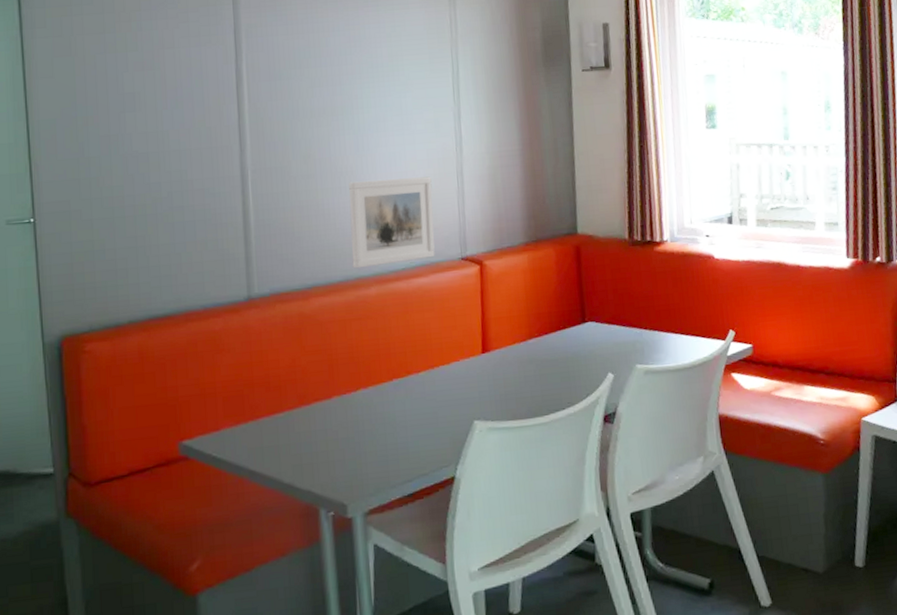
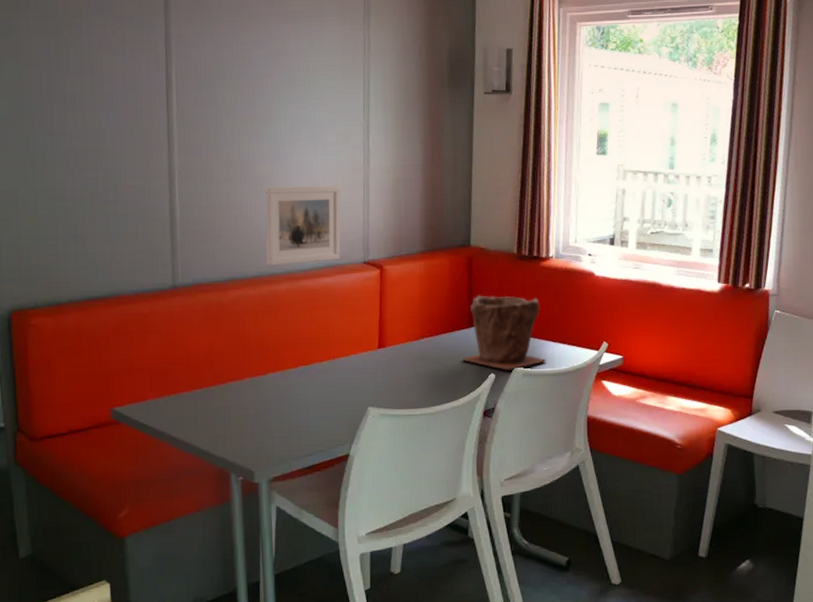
plant pot: none [575,286,669,369] -> present [461,294,546,370]

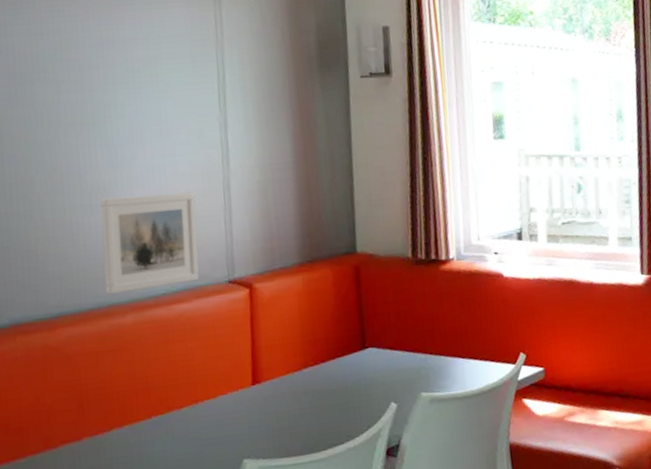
plant pot: present [461,294,546,370] -> none [355,308,456,398]

